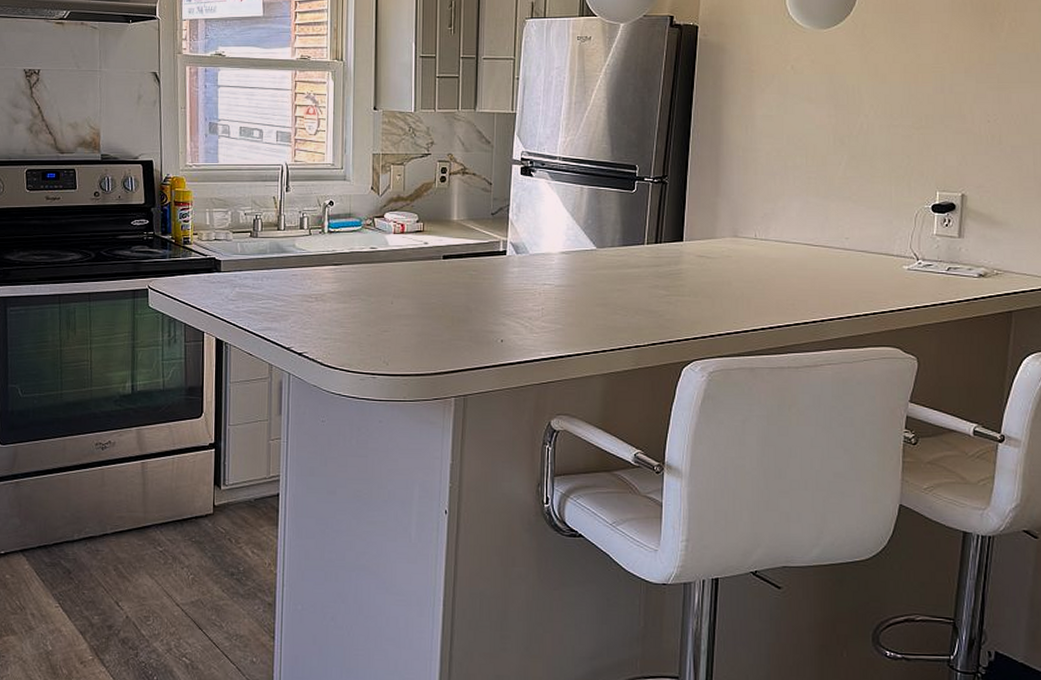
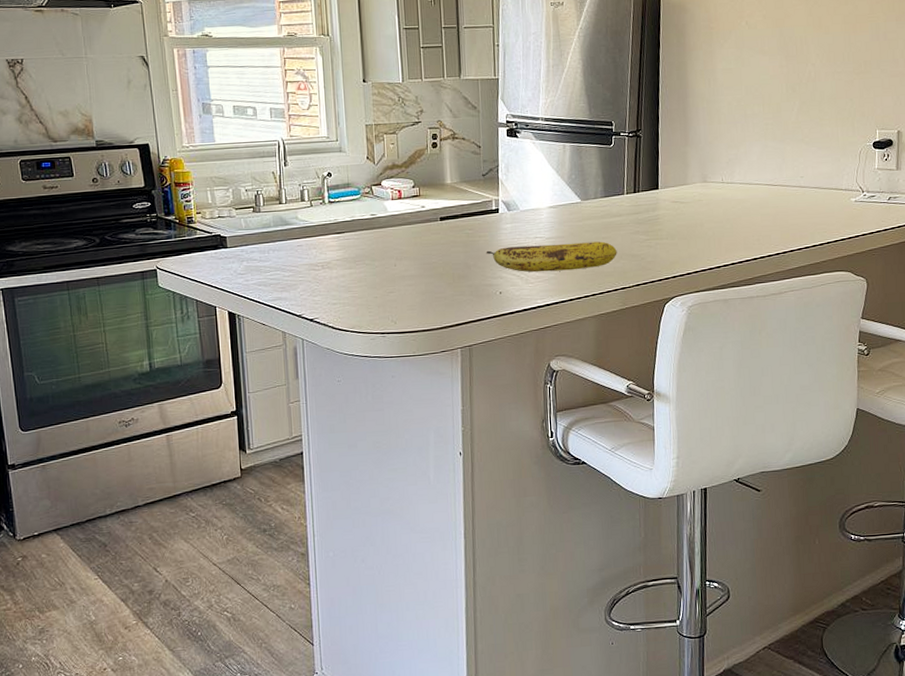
fruit: none [489,292,633,323] -> present [486,241,617,272]

